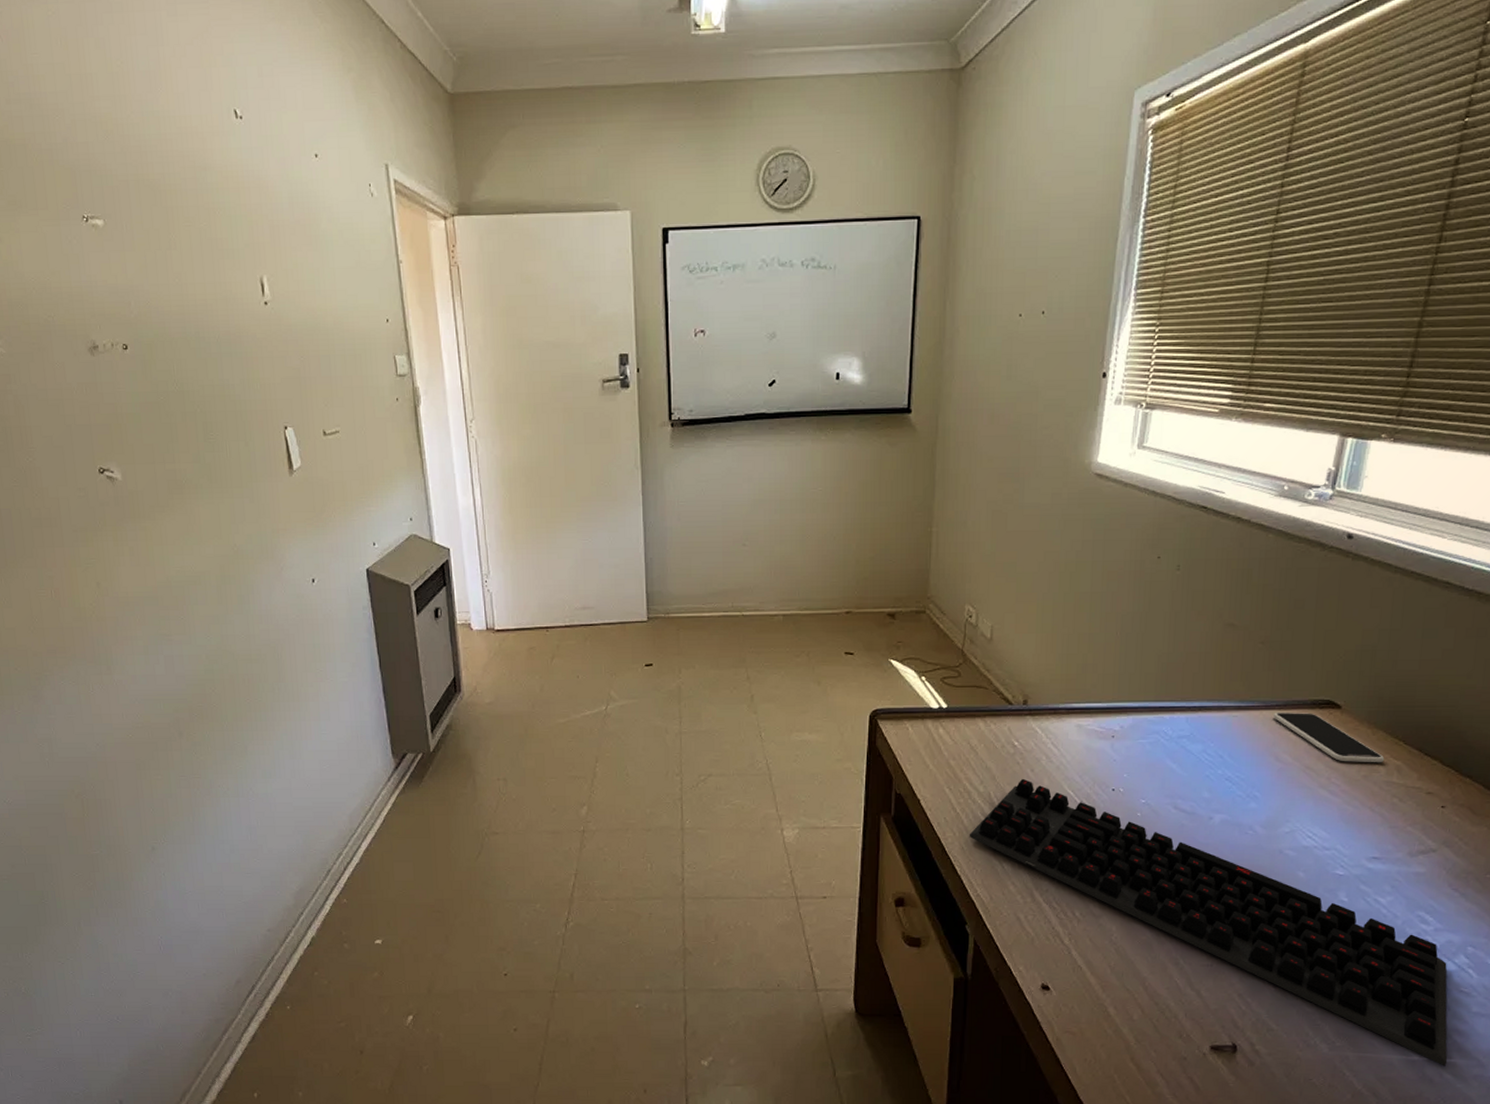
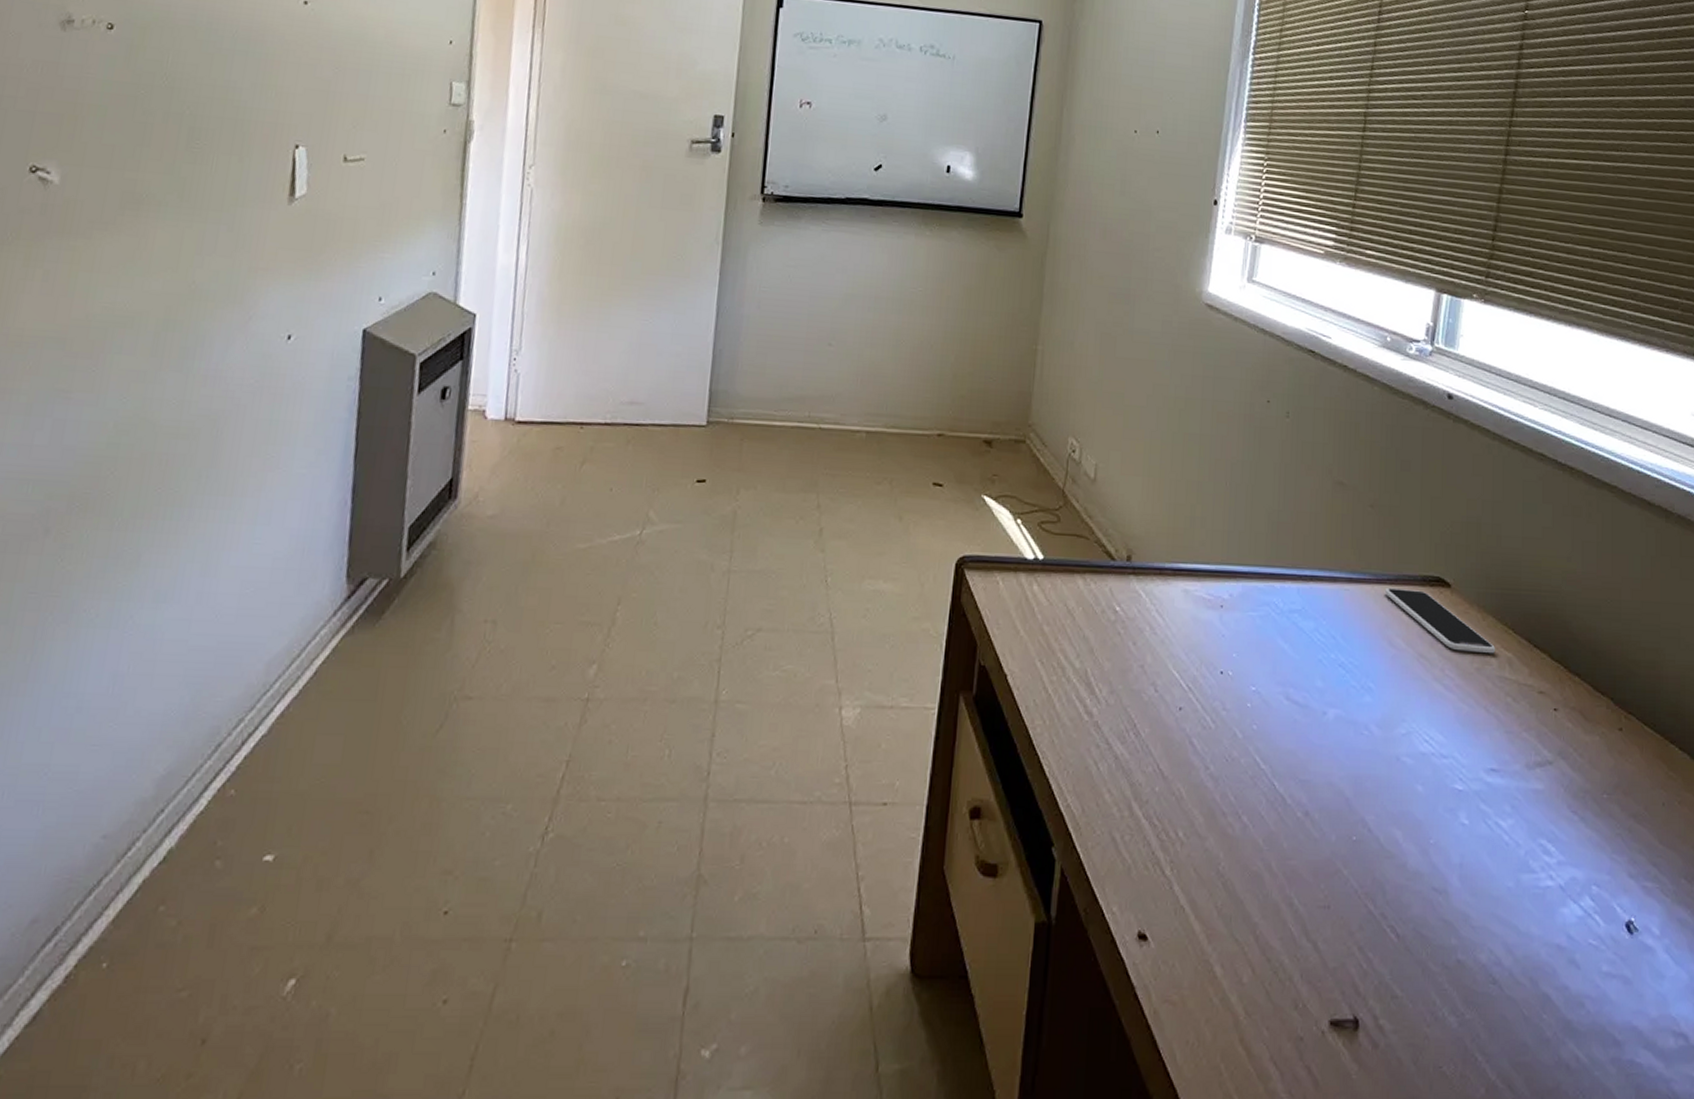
computer keyboard: present [969,778,1448,1066] -> none [1060,653,1583,1046]

